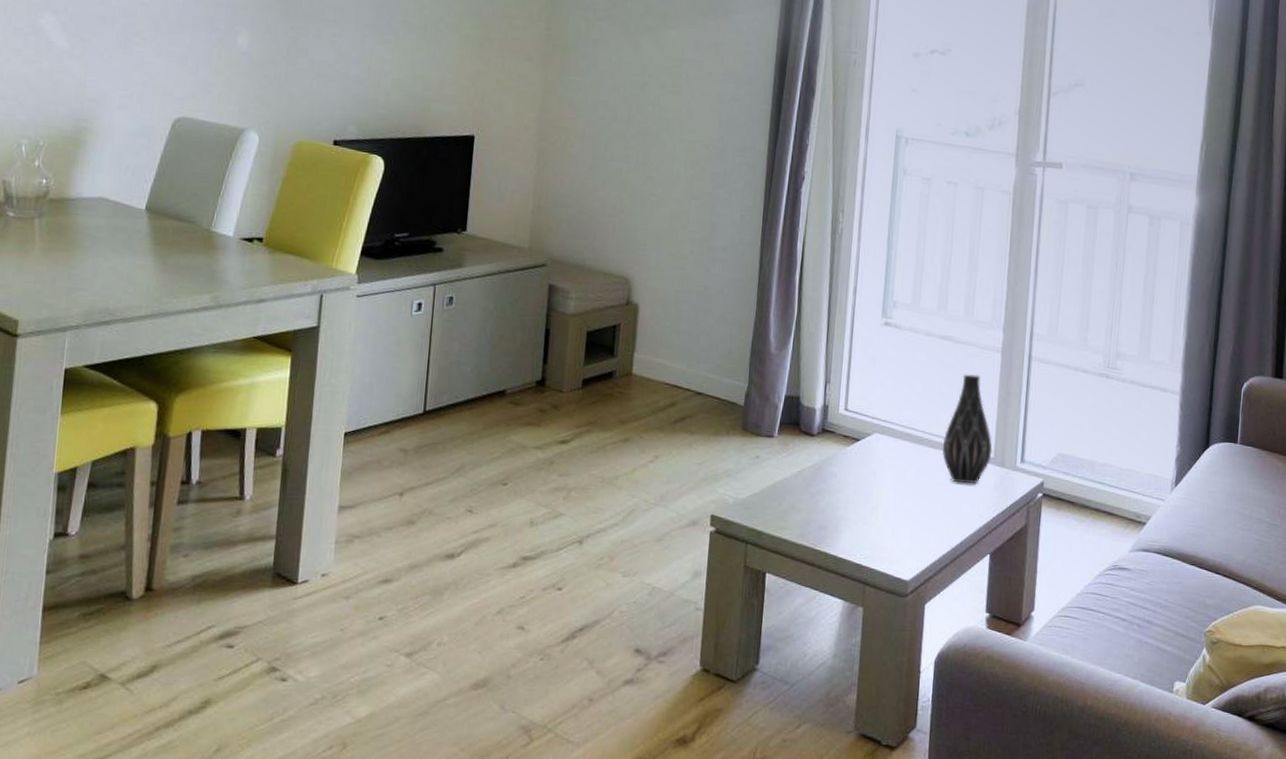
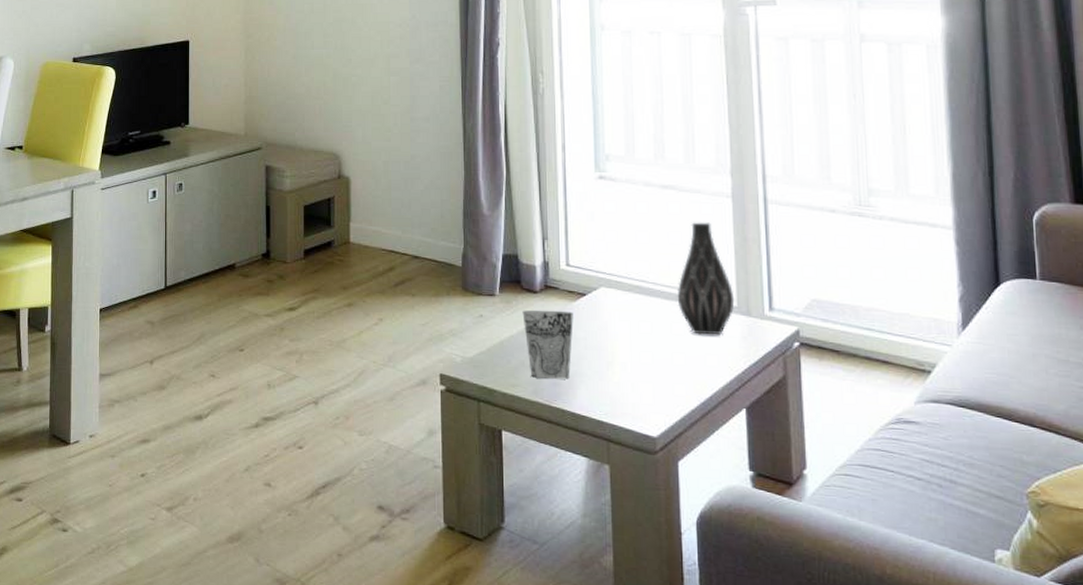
cup: none [797,453,846,523] -> present [522,310,573,379]

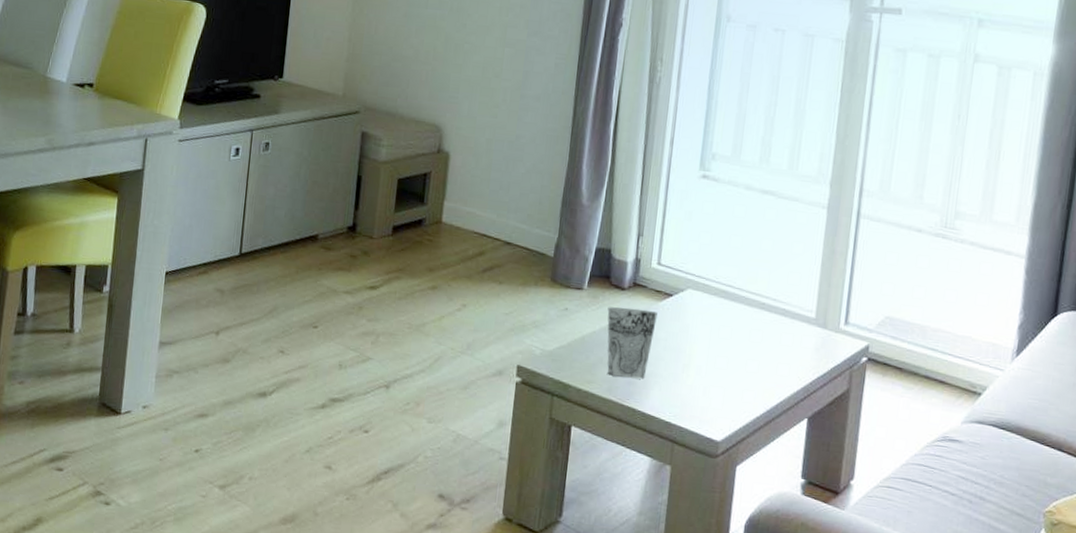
vase: present [678,222,735,335] -> none [760,230,814,346]

